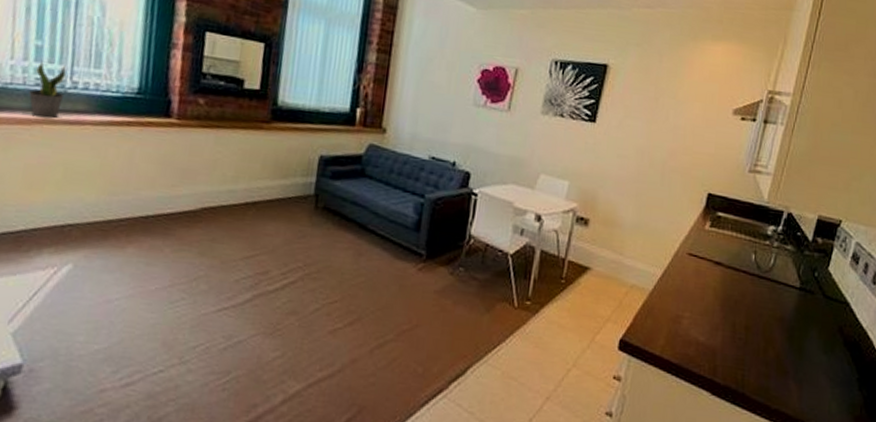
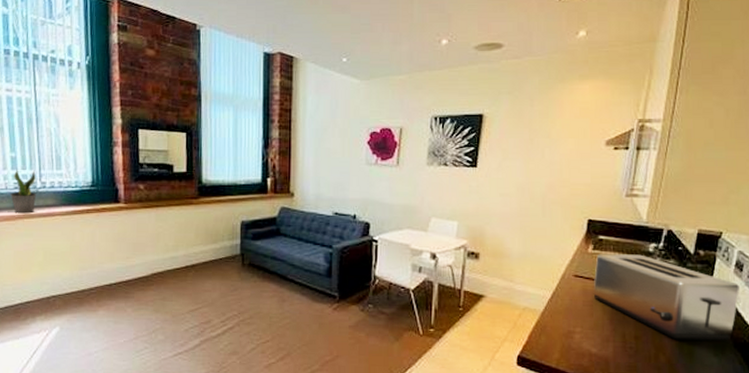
toaster: none [706,232,854,339] -> present [593,254,739,341]

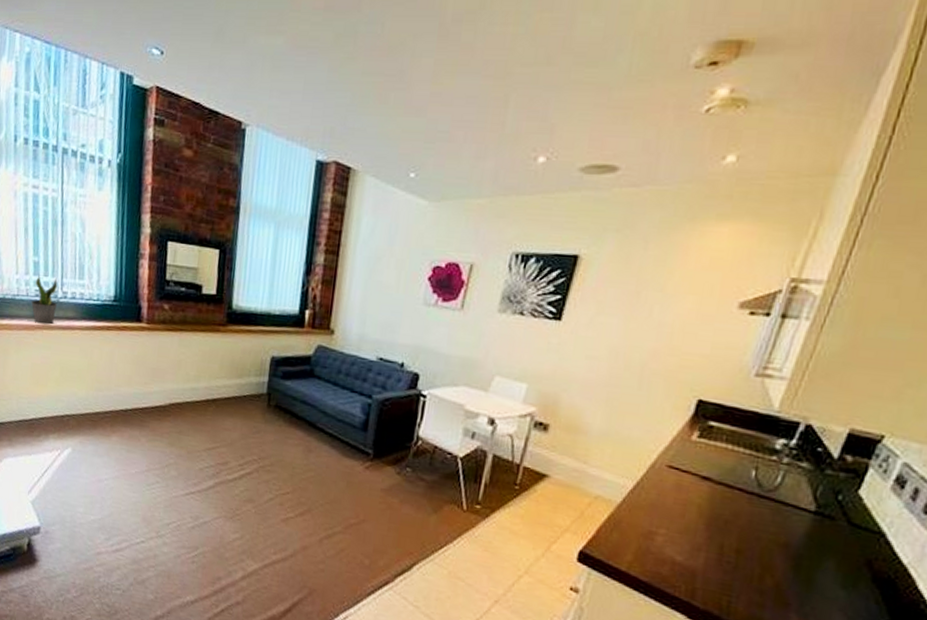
toaster: present [593,254,739,341] -> none [688,443,895,573]

